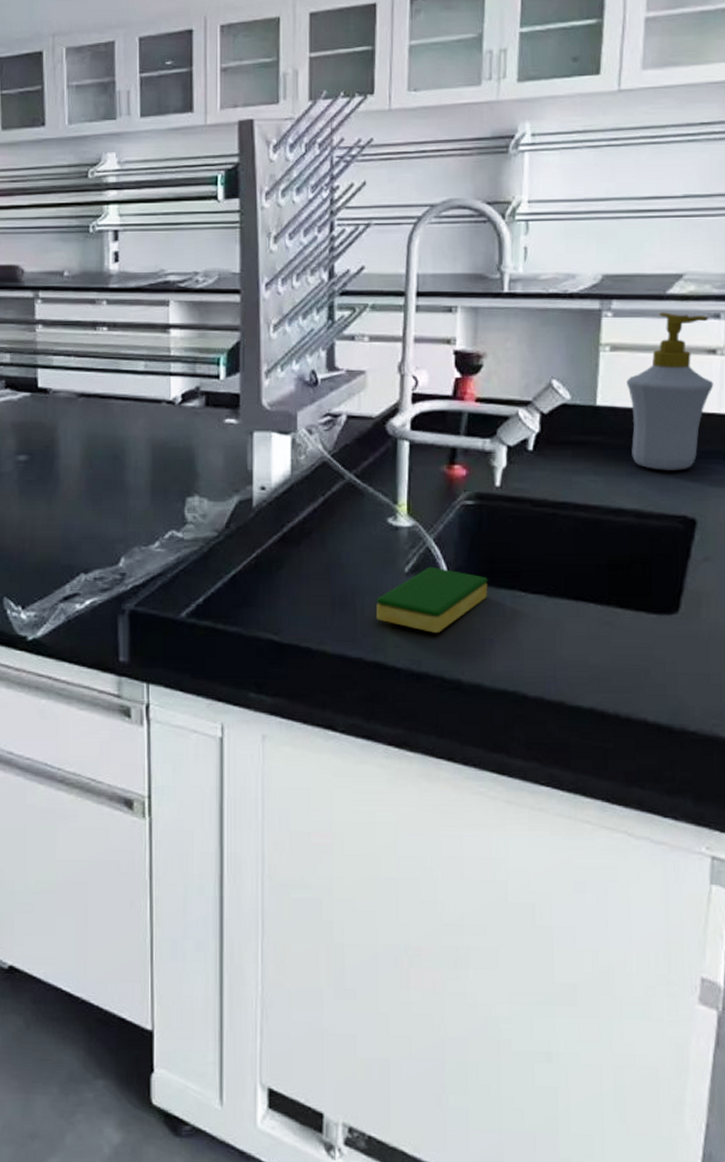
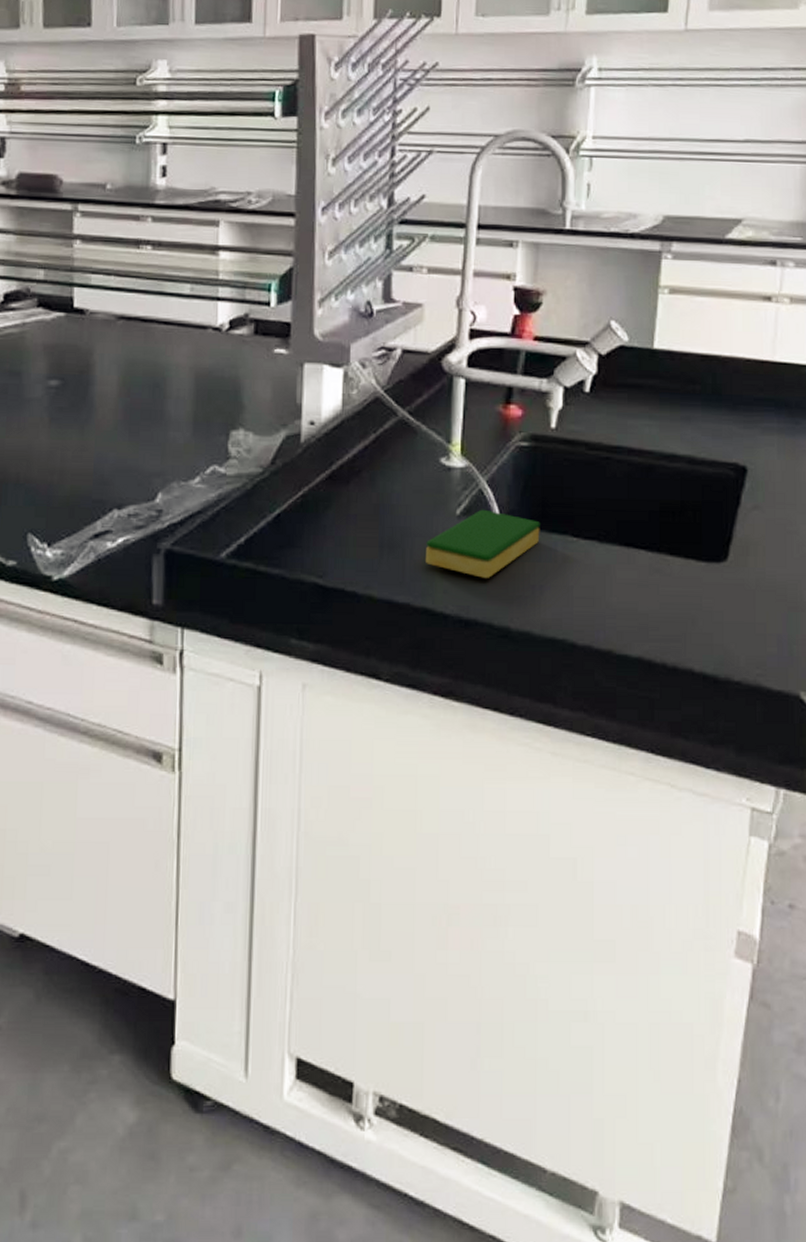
soap bottle: present [626,312,714,470] -> none [684,256,768,417]

